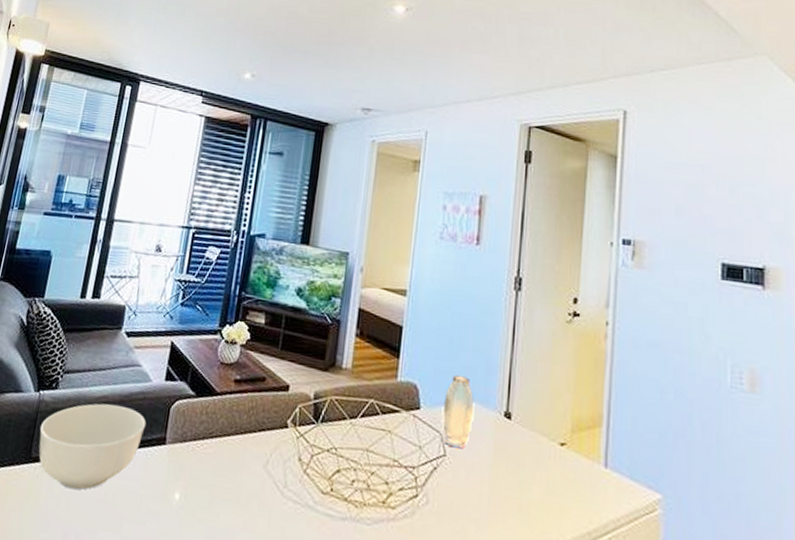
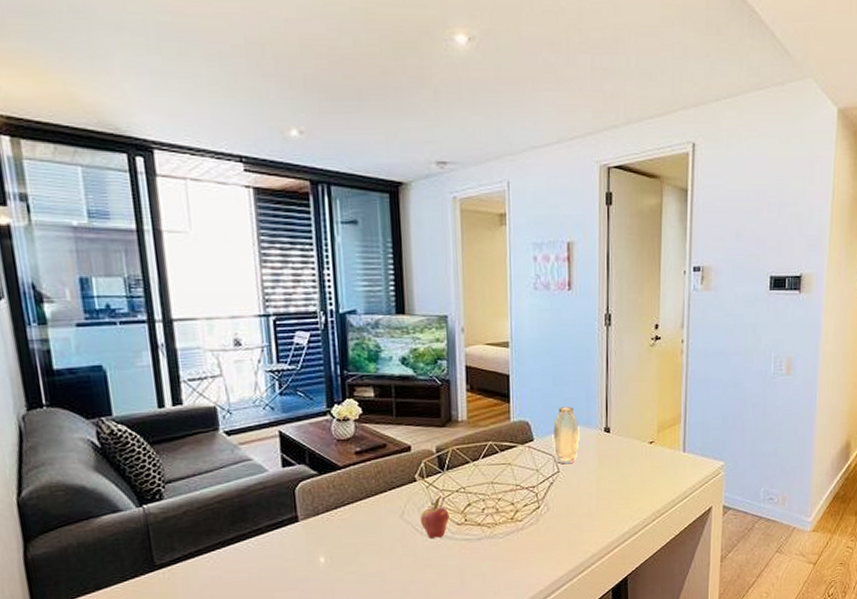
bowl: present [38,403,147,490] -> none [155,499,274,581]
fruit: none [283,450,316,505] -> present [419,495,450,538]

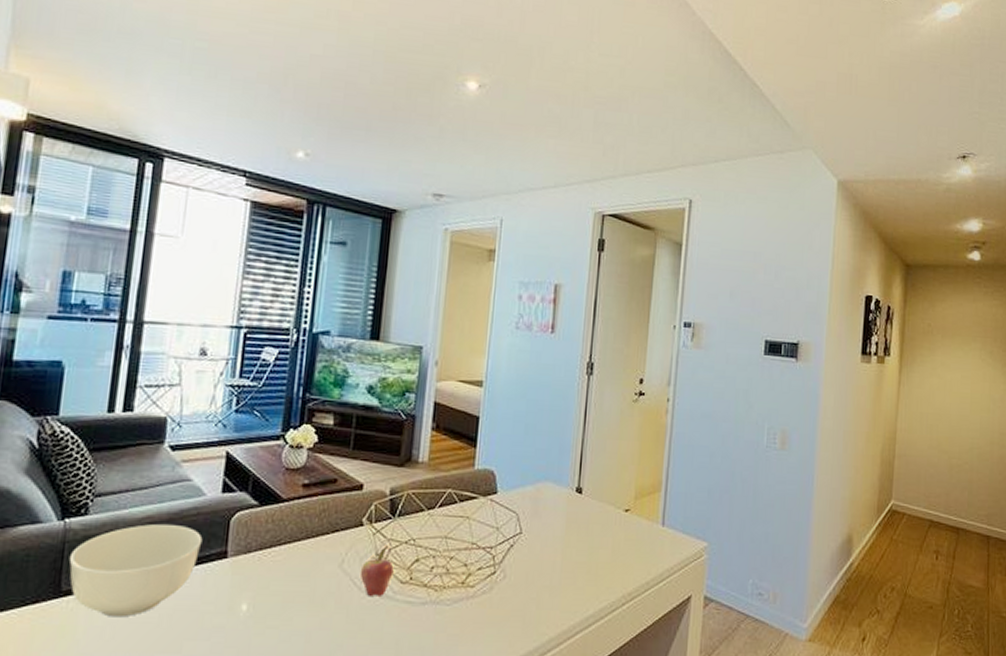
bowl: none [155,499,274,581] -> present [69,523,203,618]
vase: present [553,407,578,465] -> none [519,458,548,525]

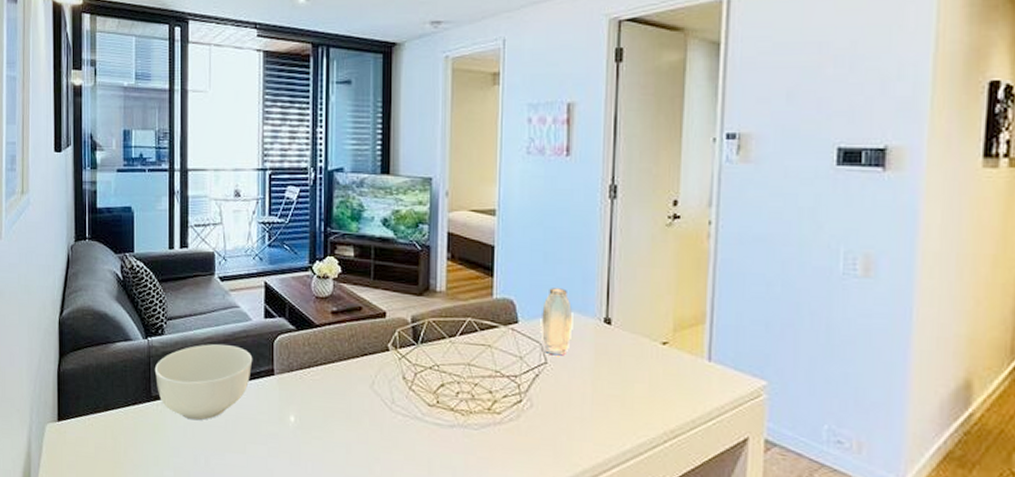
fruit: present [360,545,394,596] -> none [389,369,421,417]
vase: none [519,458,548,525] -> present [542,288,572,356]

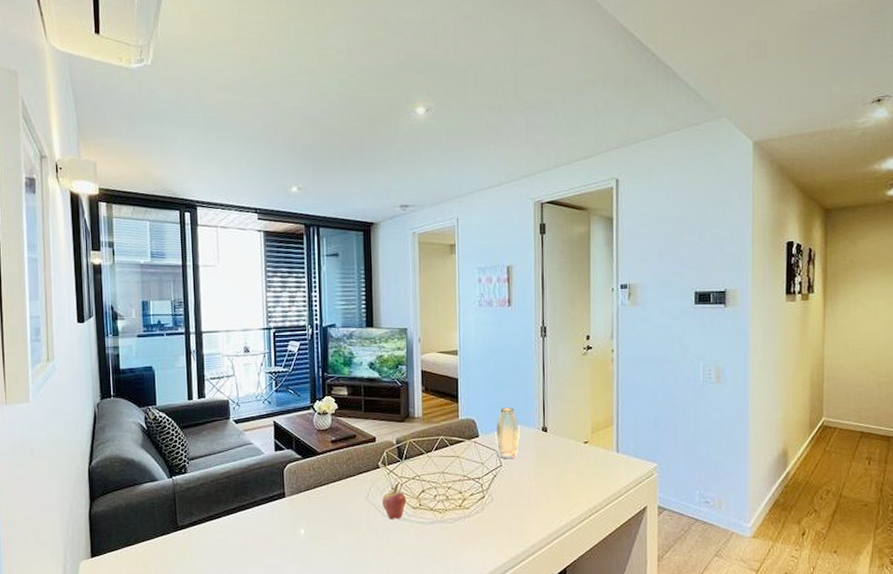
bowl: present [154,343,253,421] -> none [179,475,267,543]
fruit: none [389,369,421,417] -> present [381,481,407,519]

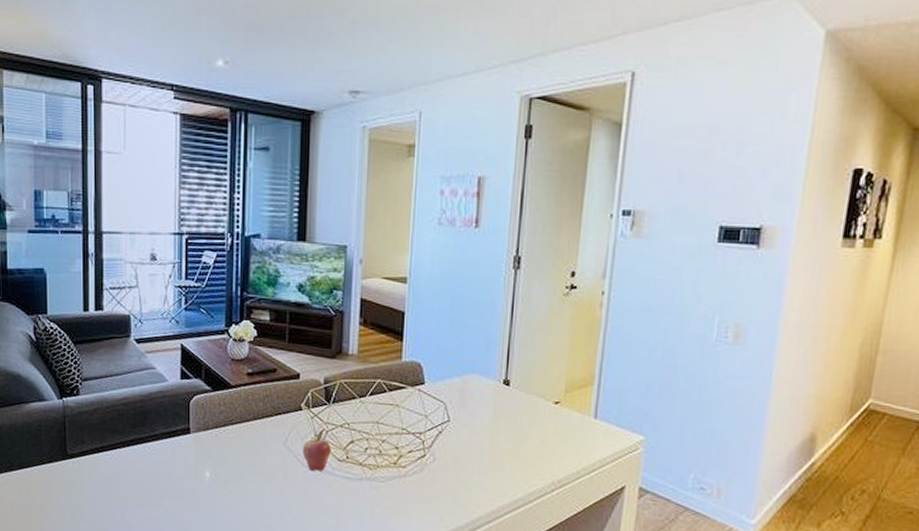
vase: present [496,407,519,459] -> none [446,352,475,414]

